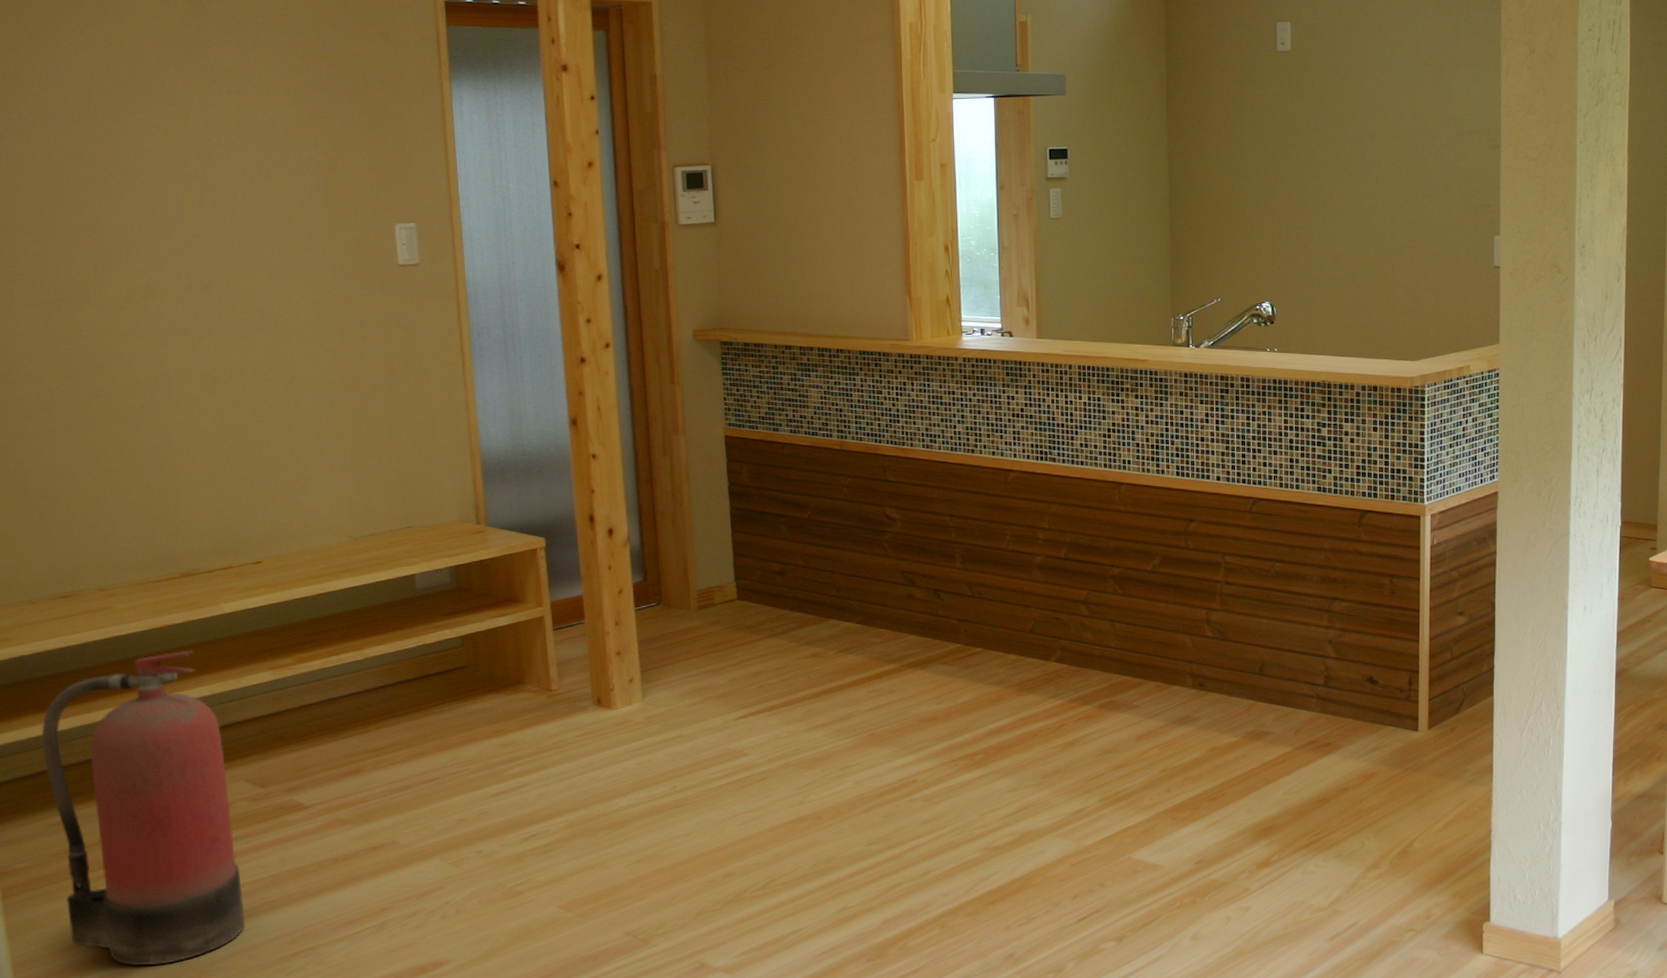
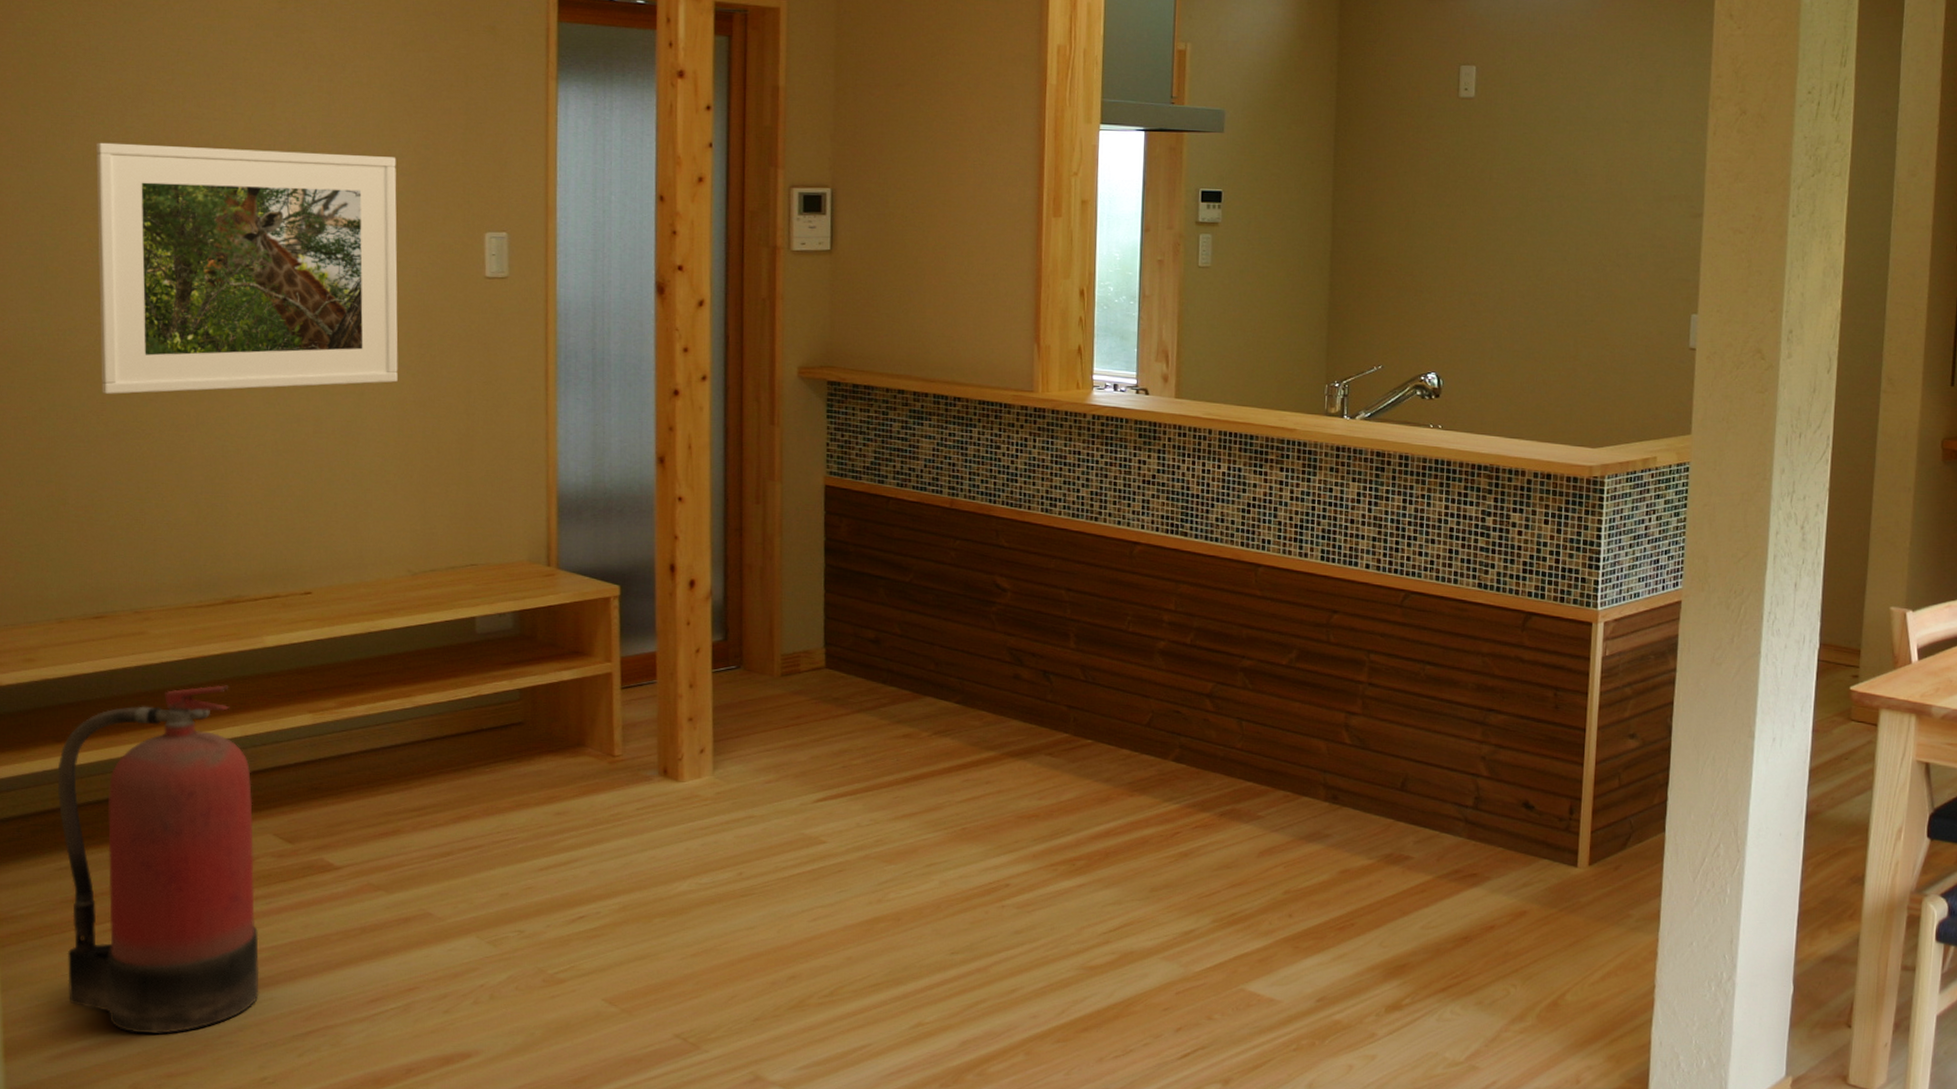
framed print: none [23,159,325,393] -> present [95,142,398,394]

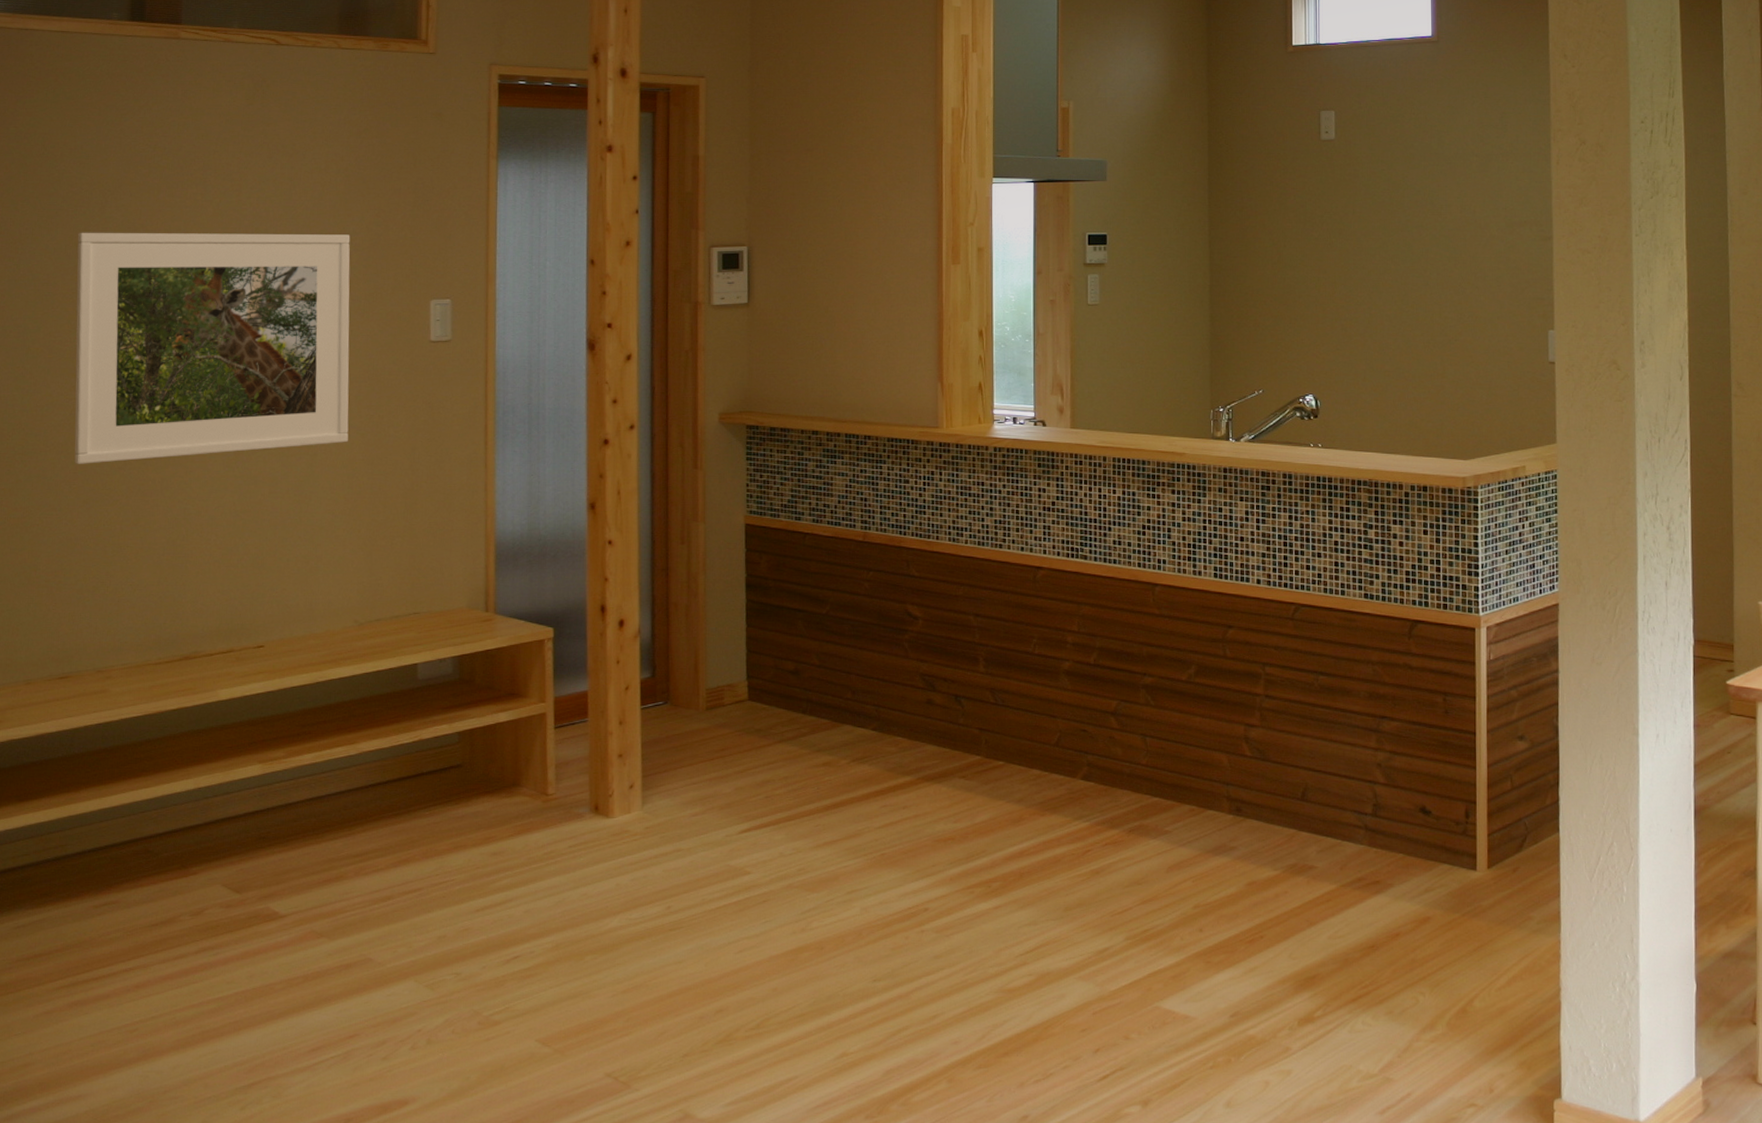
fire extinguisher: present [57,685,260,1034] -> none [18,739,206,1092]

